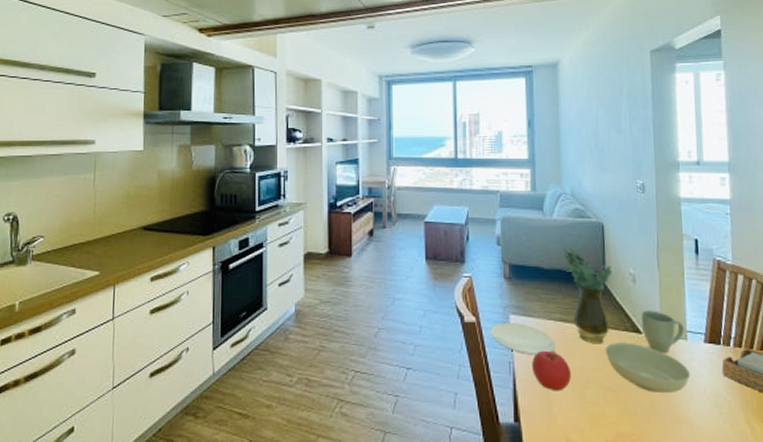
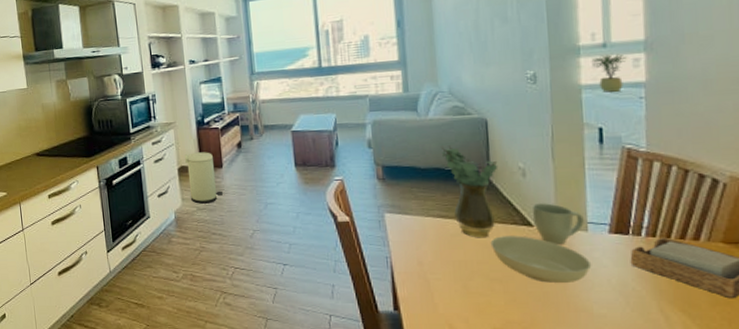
pedal bin: none [313,238,350,296] -> present [185,152,224,204]
plate: present [490,322,556,356] -> none [365,220,436,251]
fruit: present [532,350,572,392] -> none [410,245,454,283]
potted plant: none [689,172,715,206] -> present [593,54,627,92]

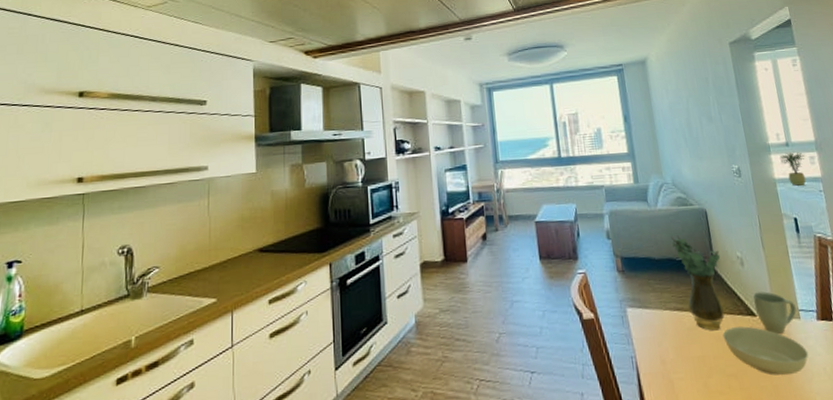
pedal bin: present [185,152,224,204] -> none [428,245,468,305]

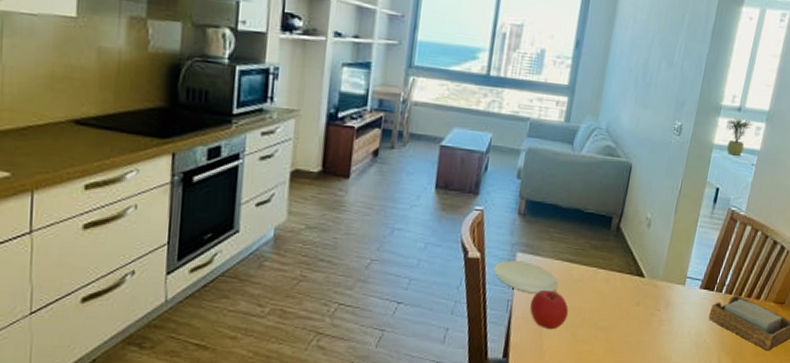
plate: none [609,315,675,348] -> present [493,260,559,295]
fruit: none [653,340,694,383] -> present [530,289,569,330]
vase: present [671,235,725,331] -> none [580,186,630,286]
bowl: present [722,326,809,375] -> none [605,285,681,333]
mug: present [753,292,797,334] -> none [645,255,685,296]

